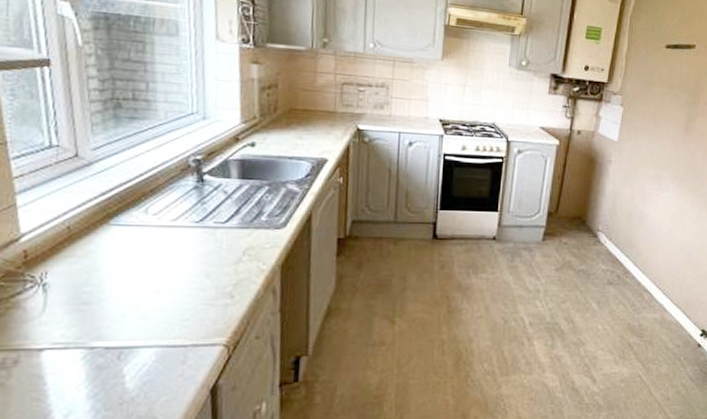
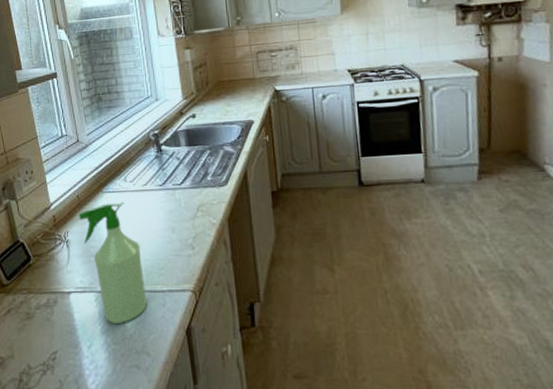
spray bottle: none [66,238,161,386] -> present [78,201,147,323]

